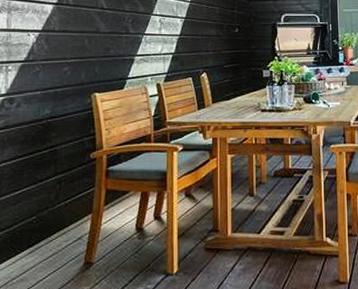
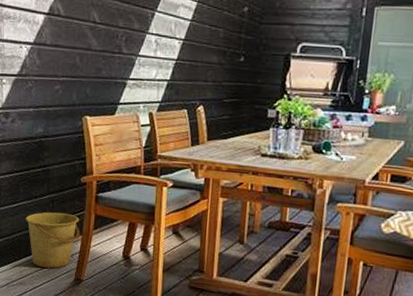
bucket: none [29,192,91,256] -> present [25,212,81,269]

